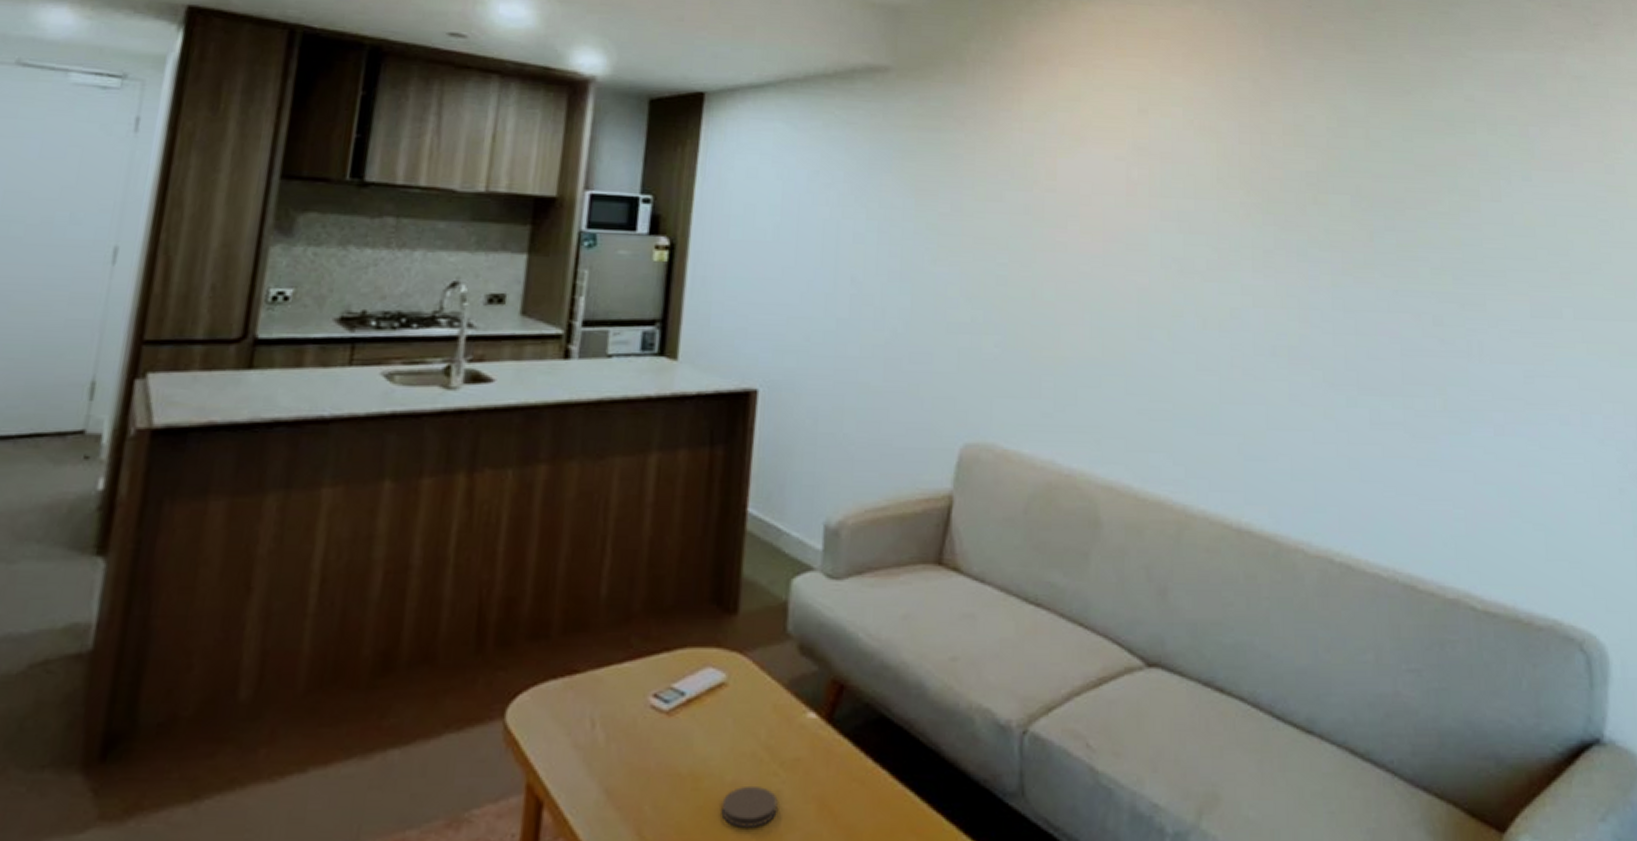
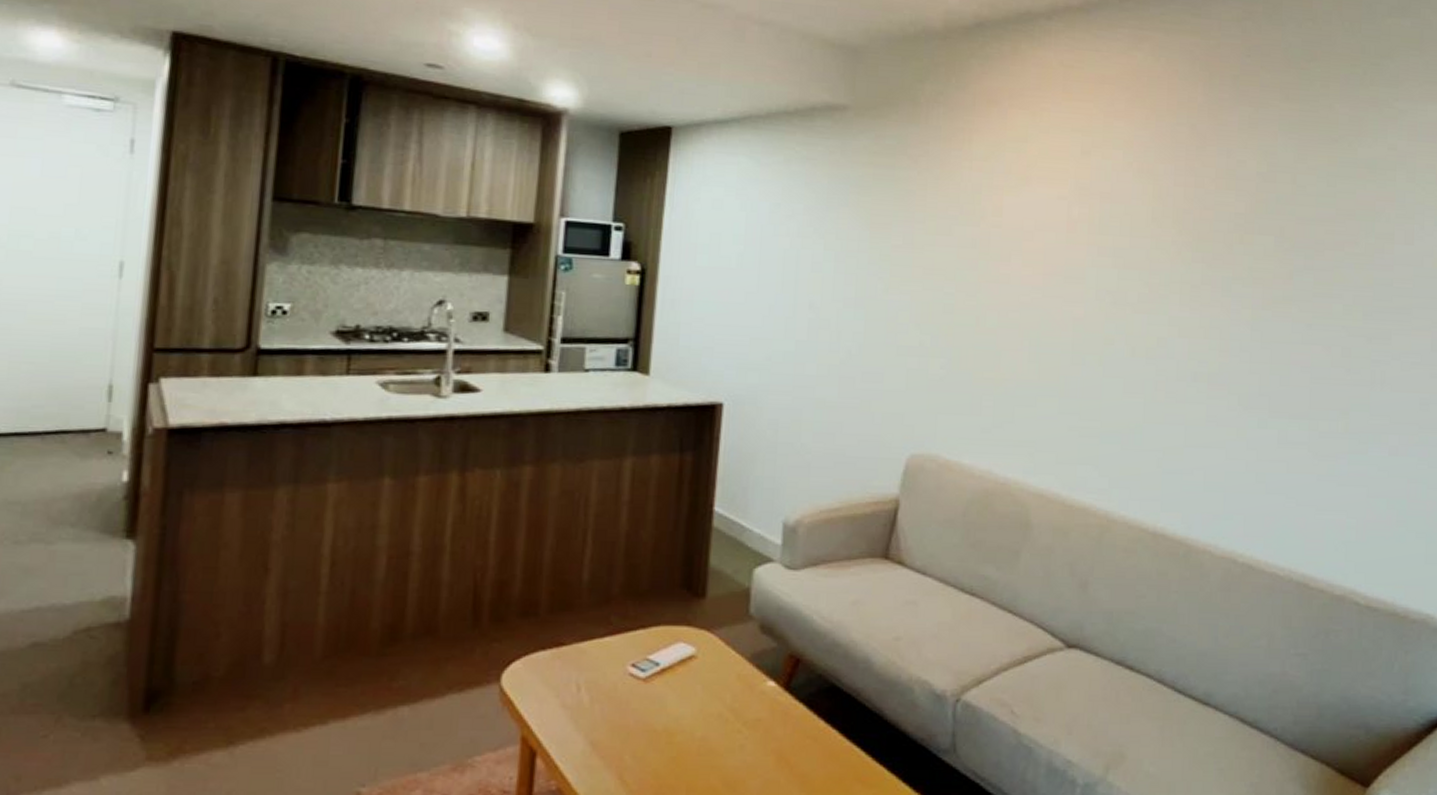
coaster: present [721,787,778,827] -> none [692,742,741,774]

